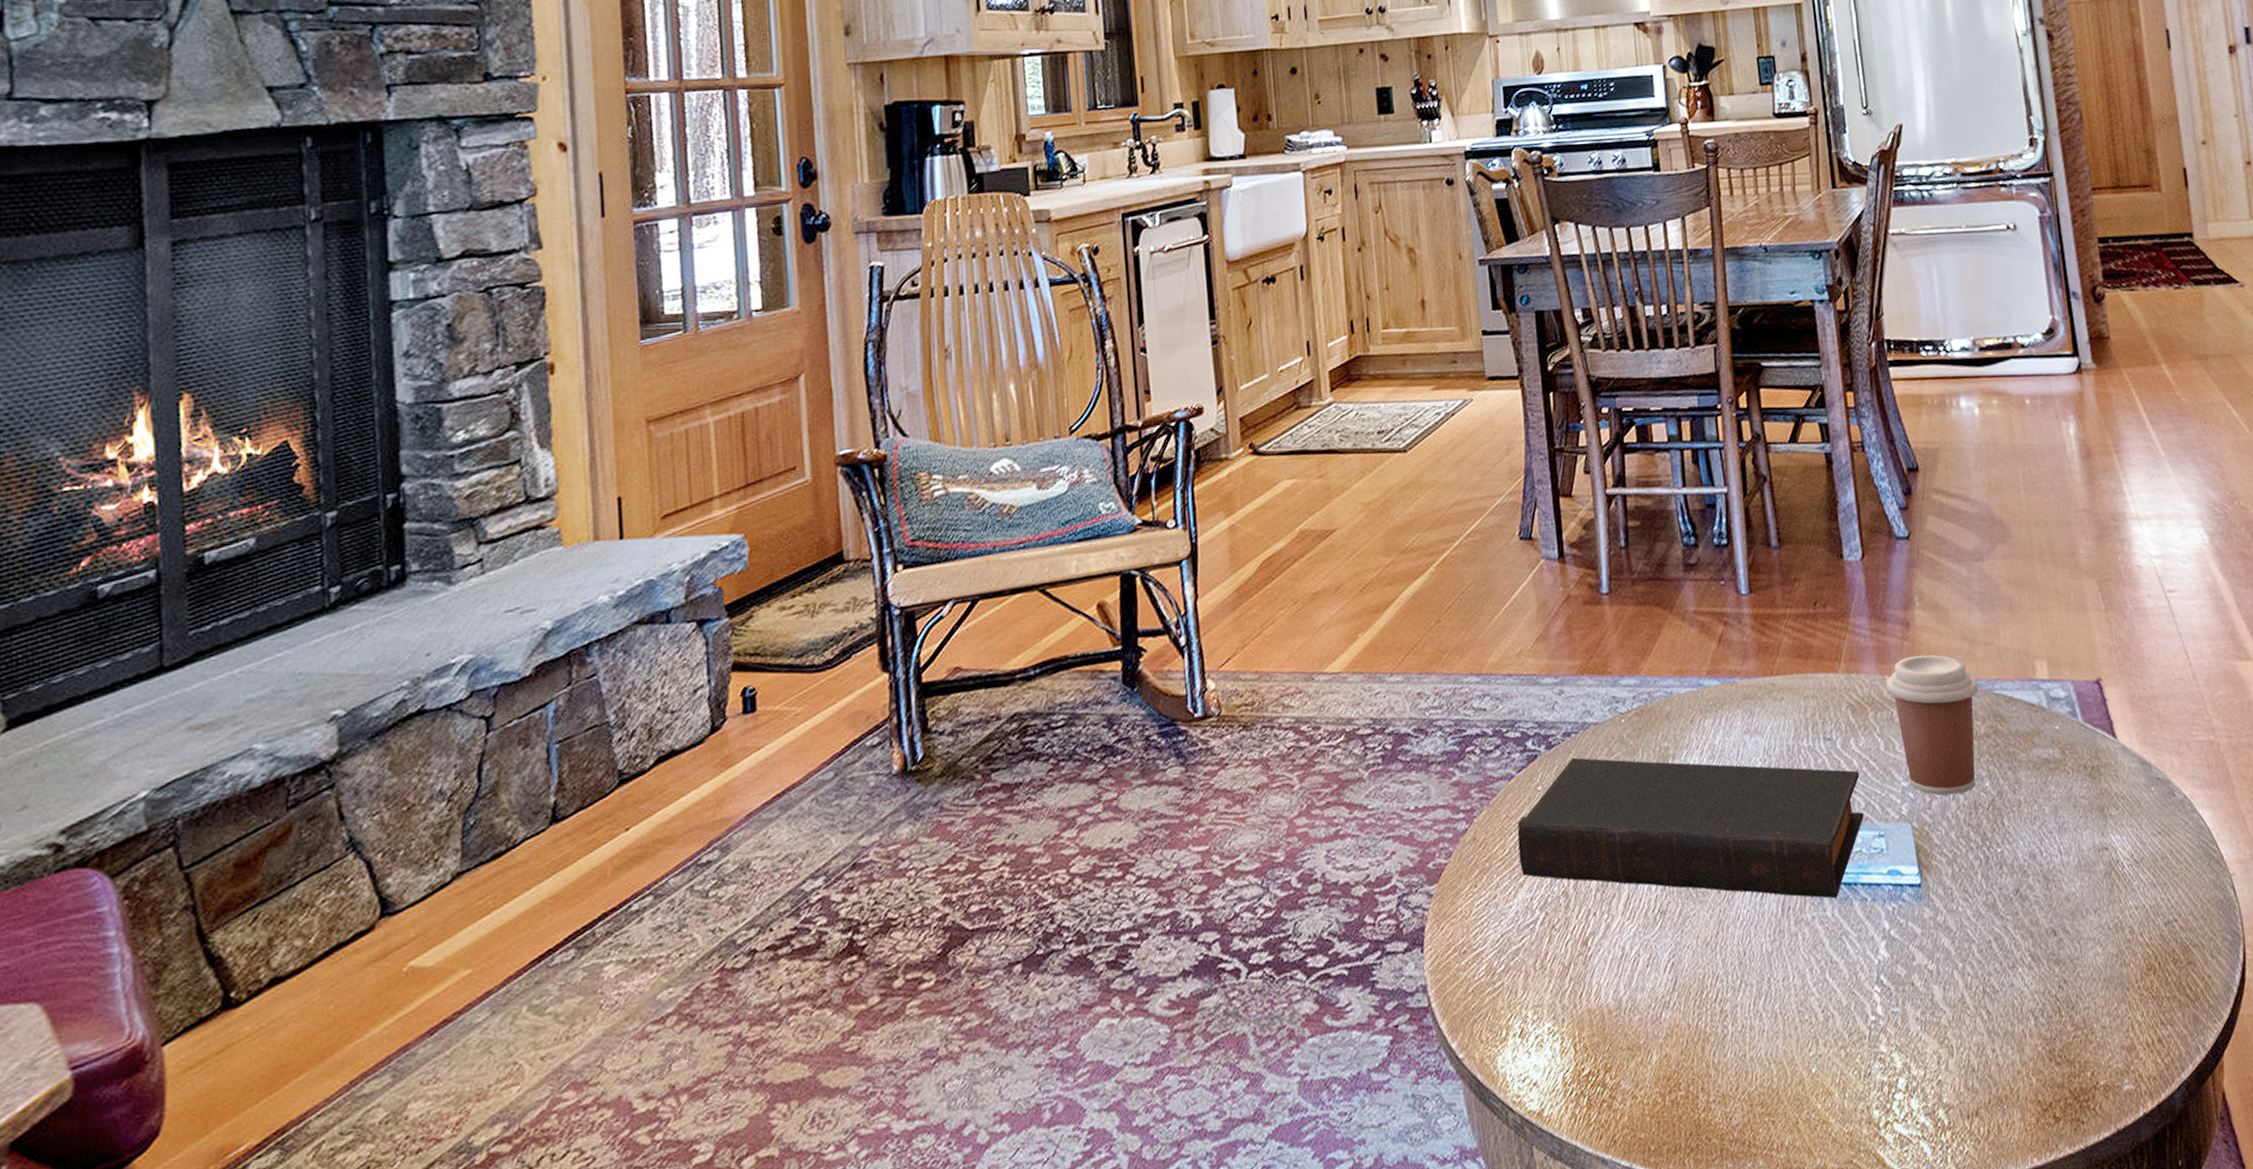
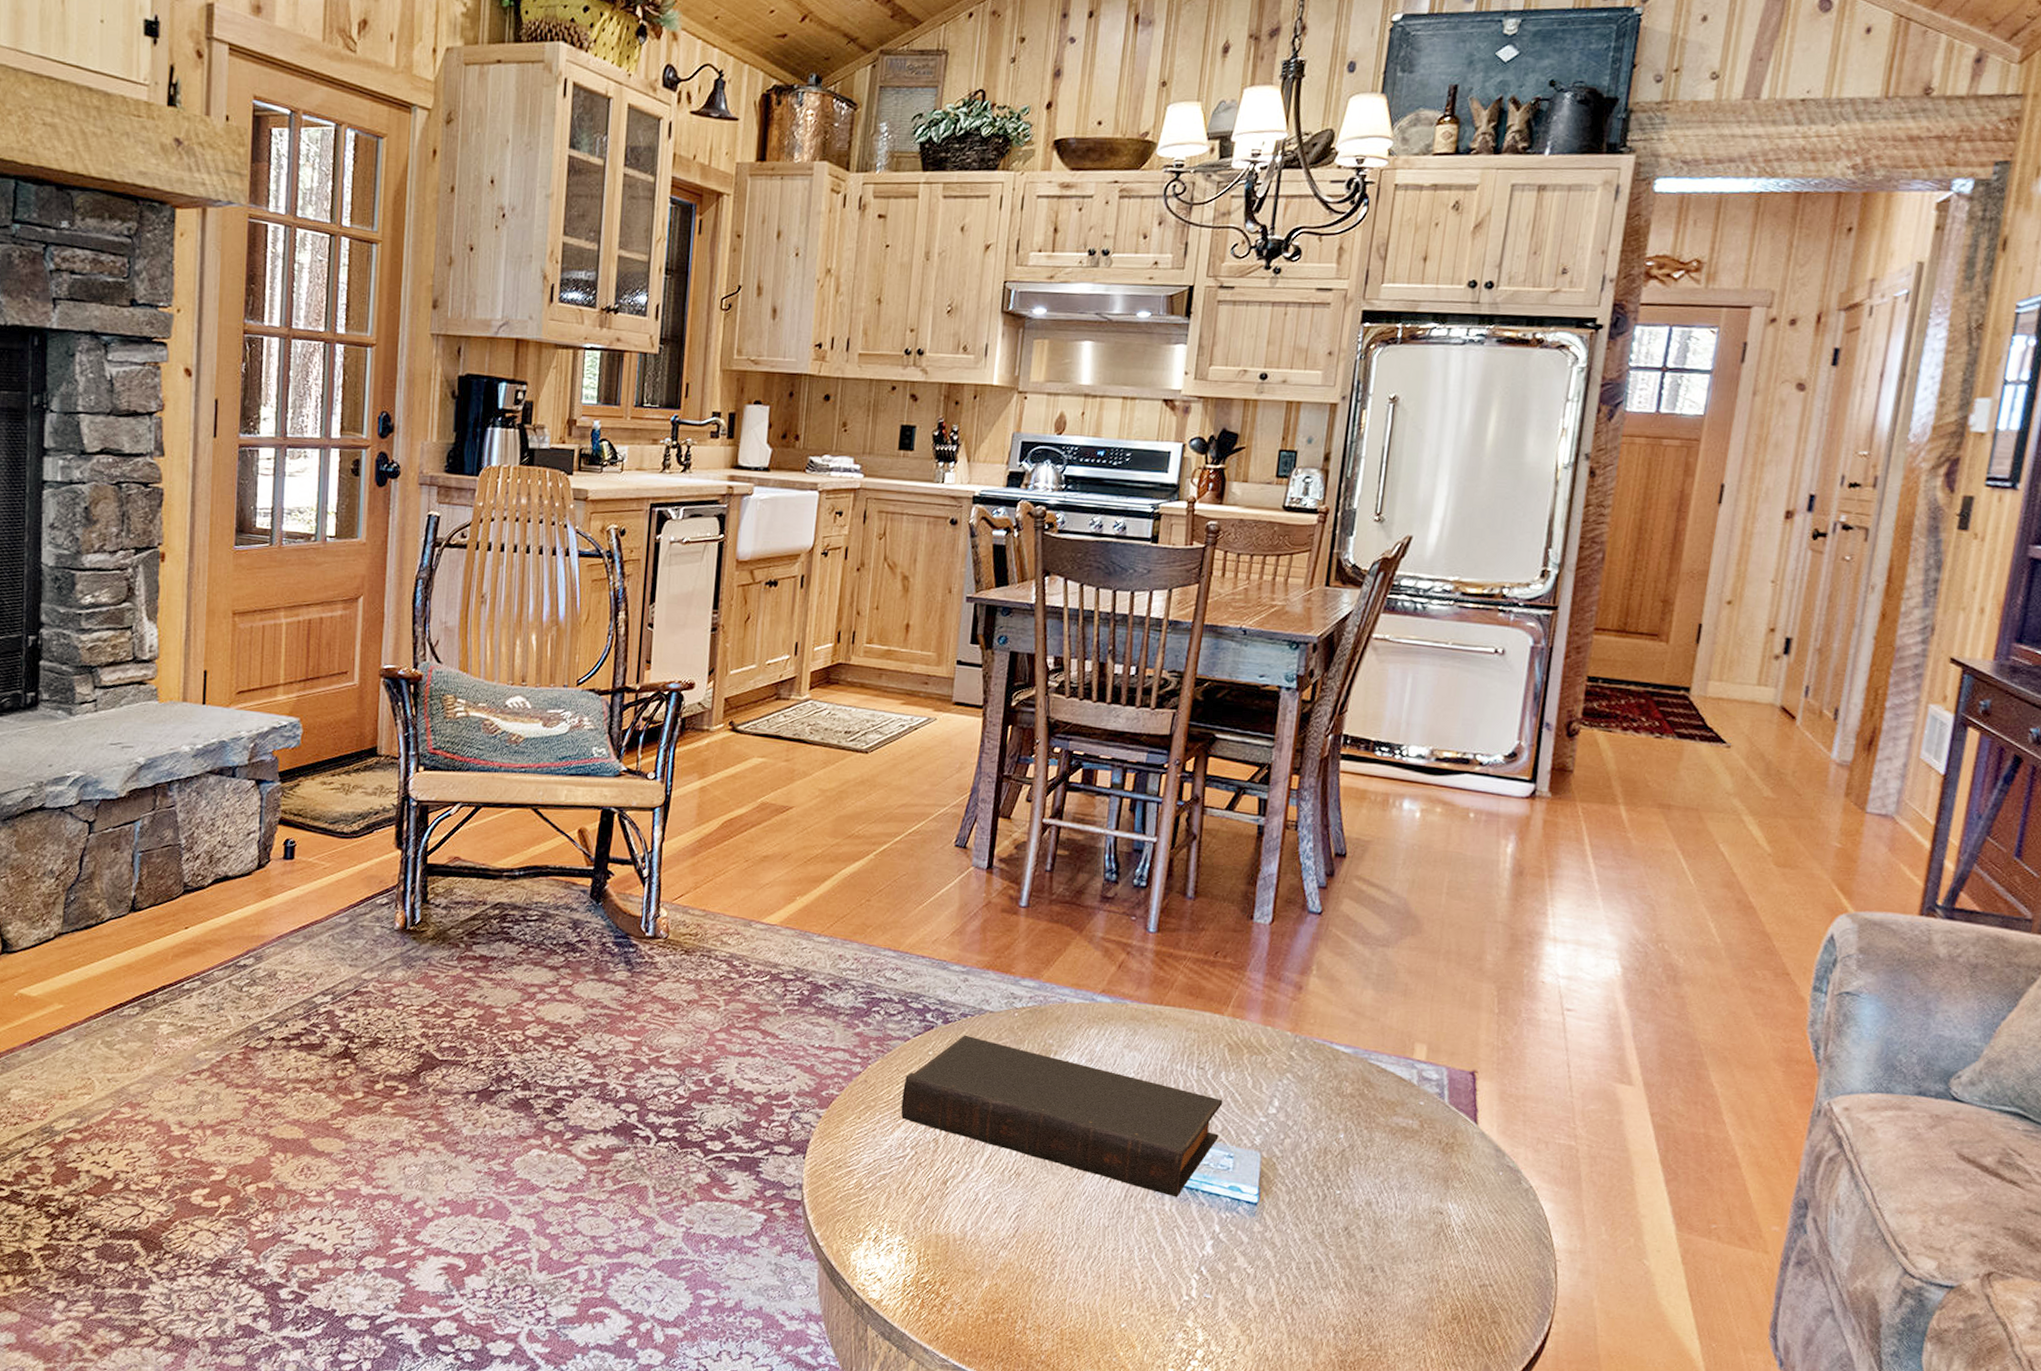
coffee cup: present [1886,654,1979,795] -> none [1266,1015,1356,1139]

